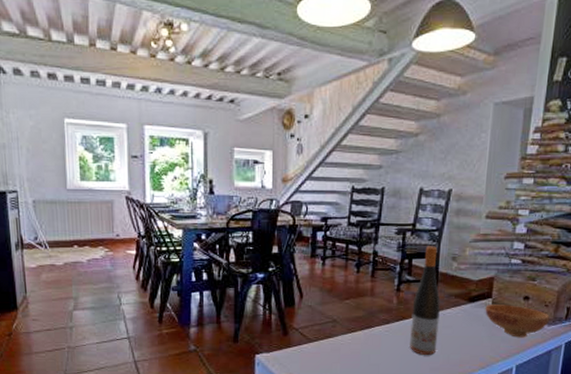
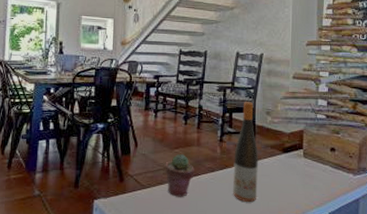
potted succulent: none [334,305,367,351] -> present [165,154,194,197]
bowl: present [485,304,550,338] -> none [298,155,354,186]

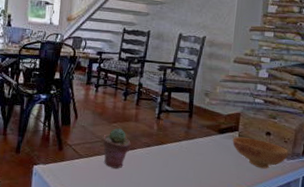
wine bottle: present [233,102,258,202] -> none [167,82,194,178]
bowl: none [298,155,354,186] -> present [232,137,288,169]

